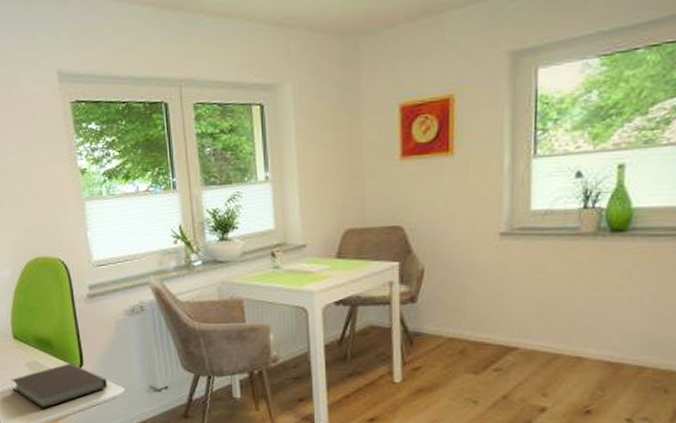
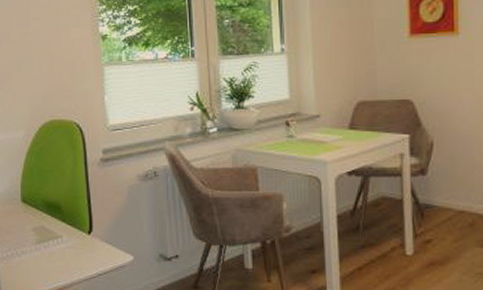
notebook: present [11,363,108,409] -> none [16,228,117,277]

